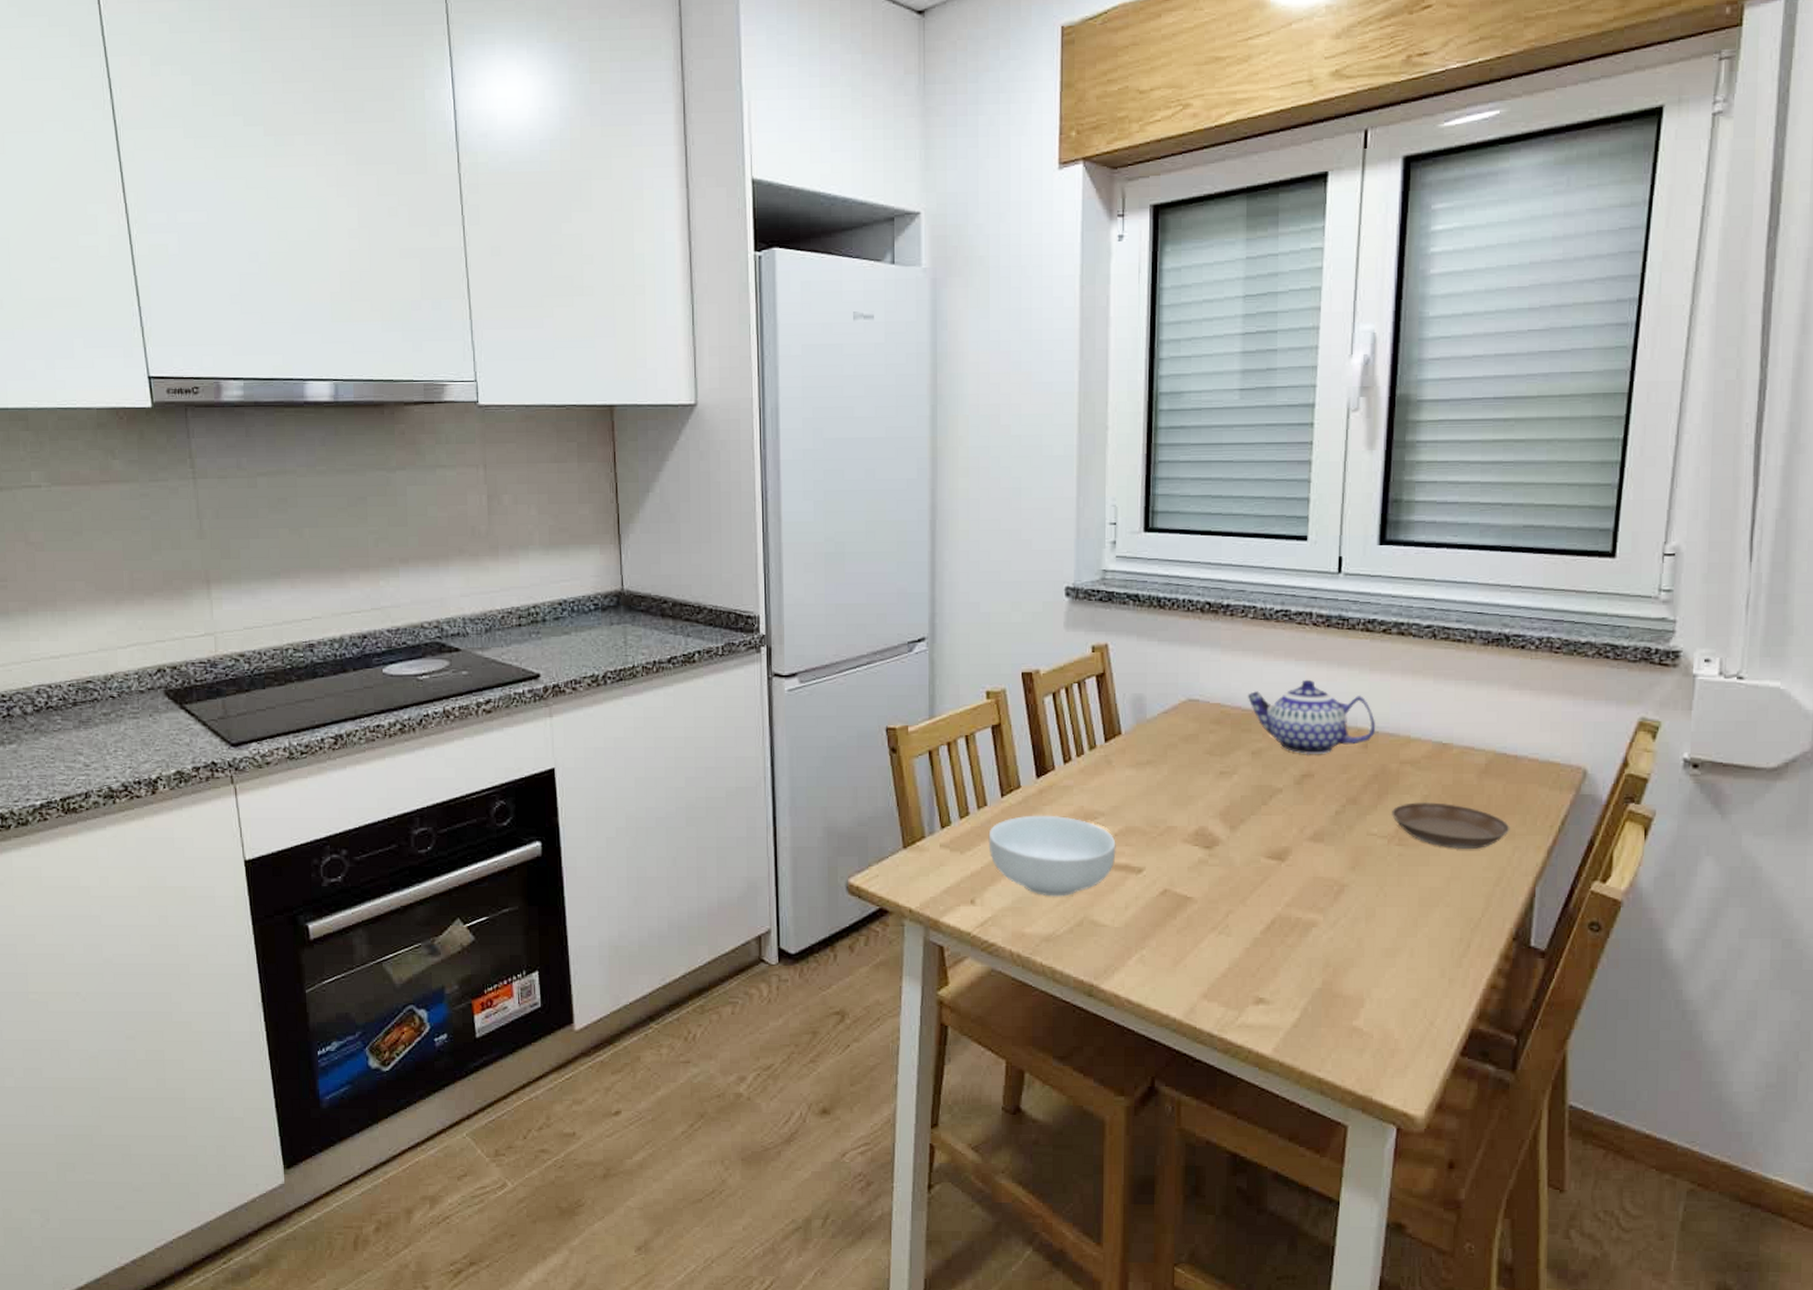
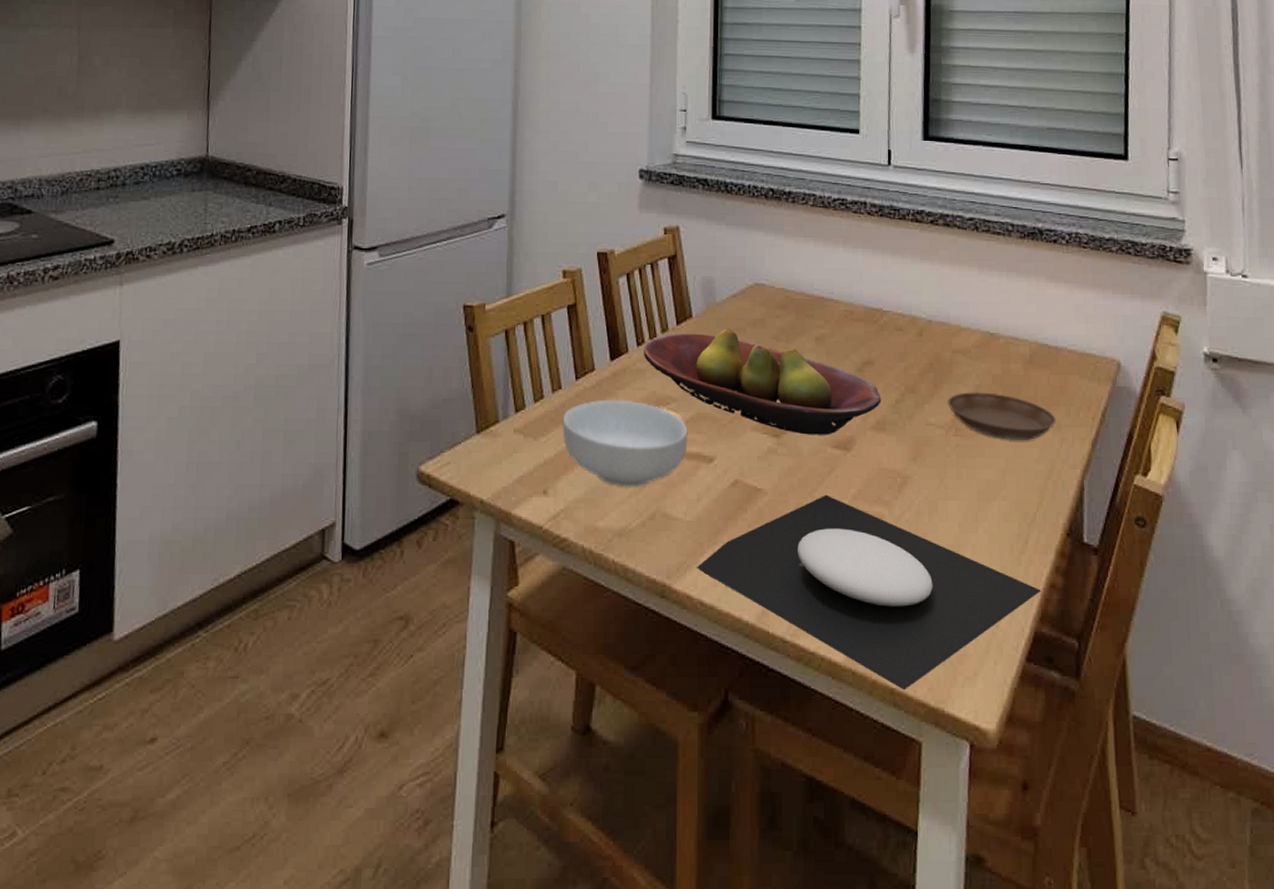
fruit bowl: none [1071,744,1321,846] -> present [644,328,882,435]
plate: none [1125,902,1481,1081] -> present [697,494,1041,691]
teapot: present [1248,679,1376,755] -> none [810,267,929,342]

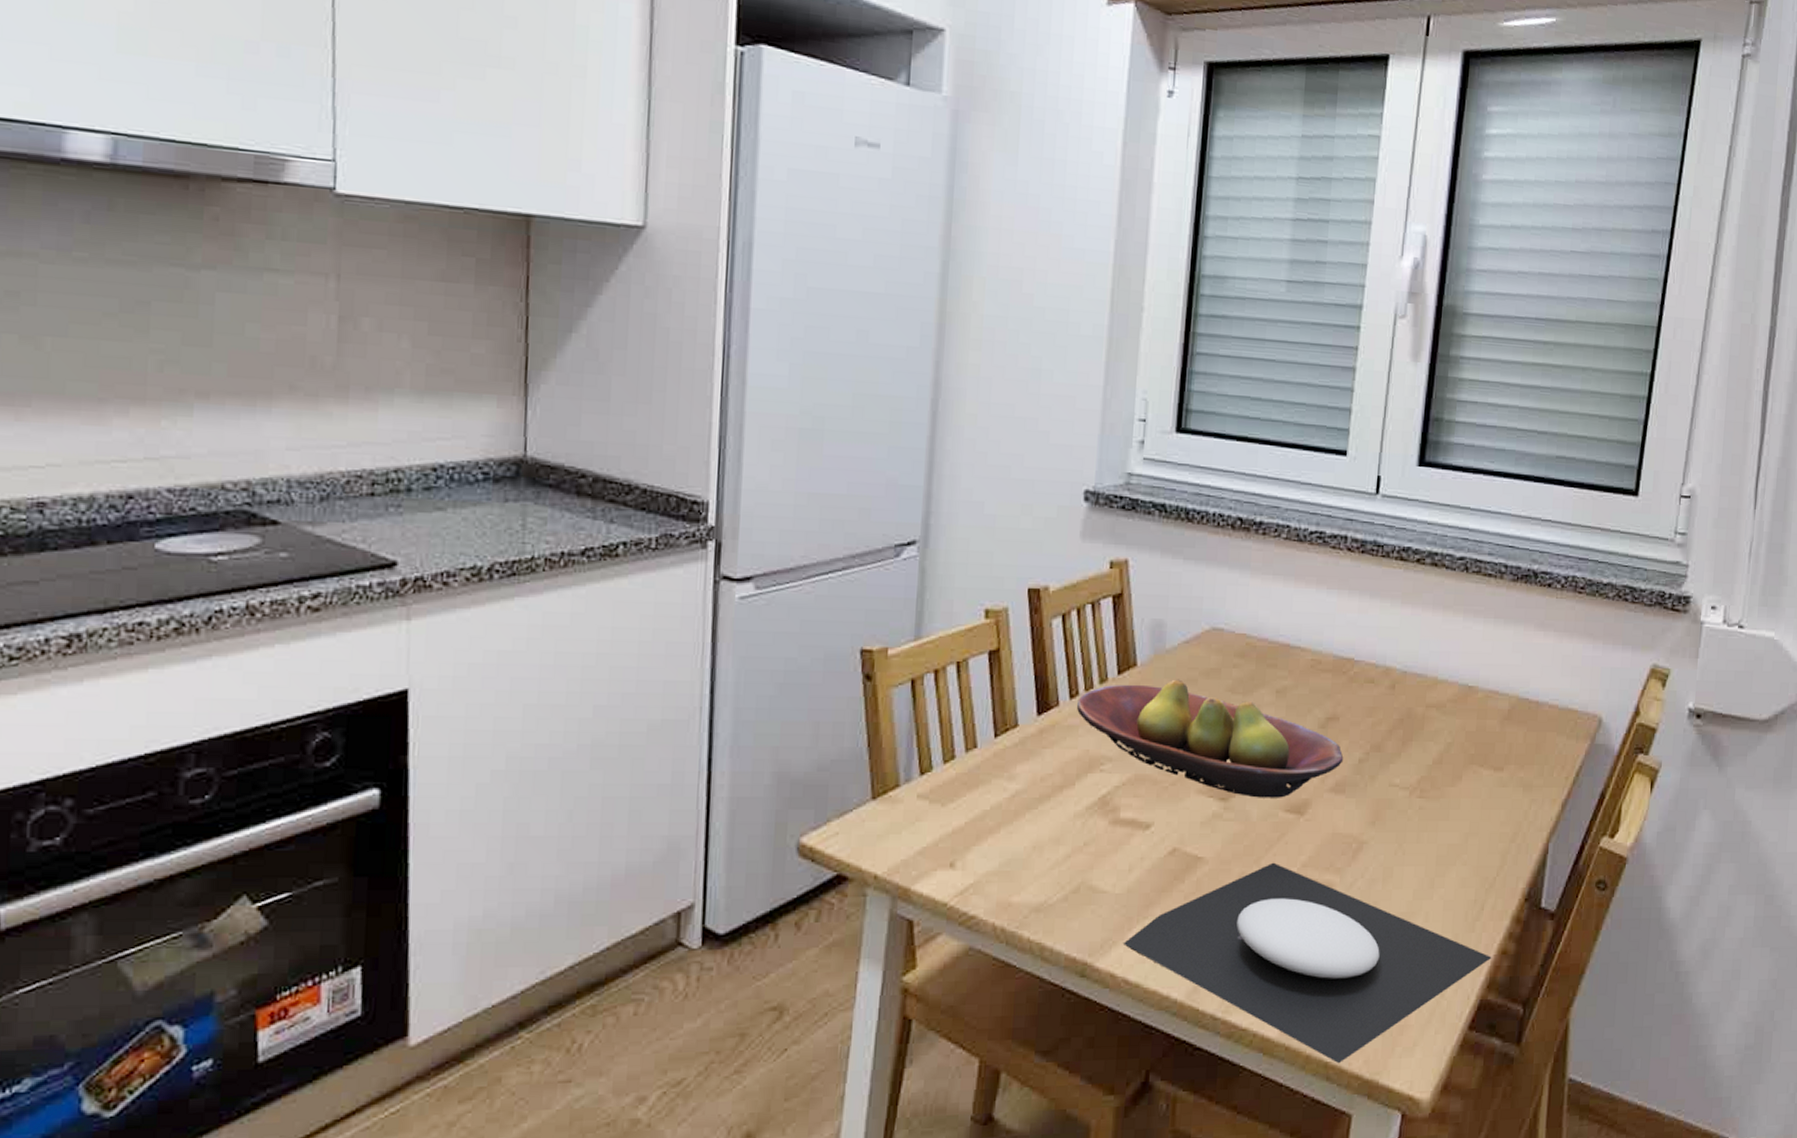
cereal bowl: present [562,399,688,487] -> none [975,759,1123,858]
saucer: present [948,392,1057,441] -> none [1415,750,1528,803]

